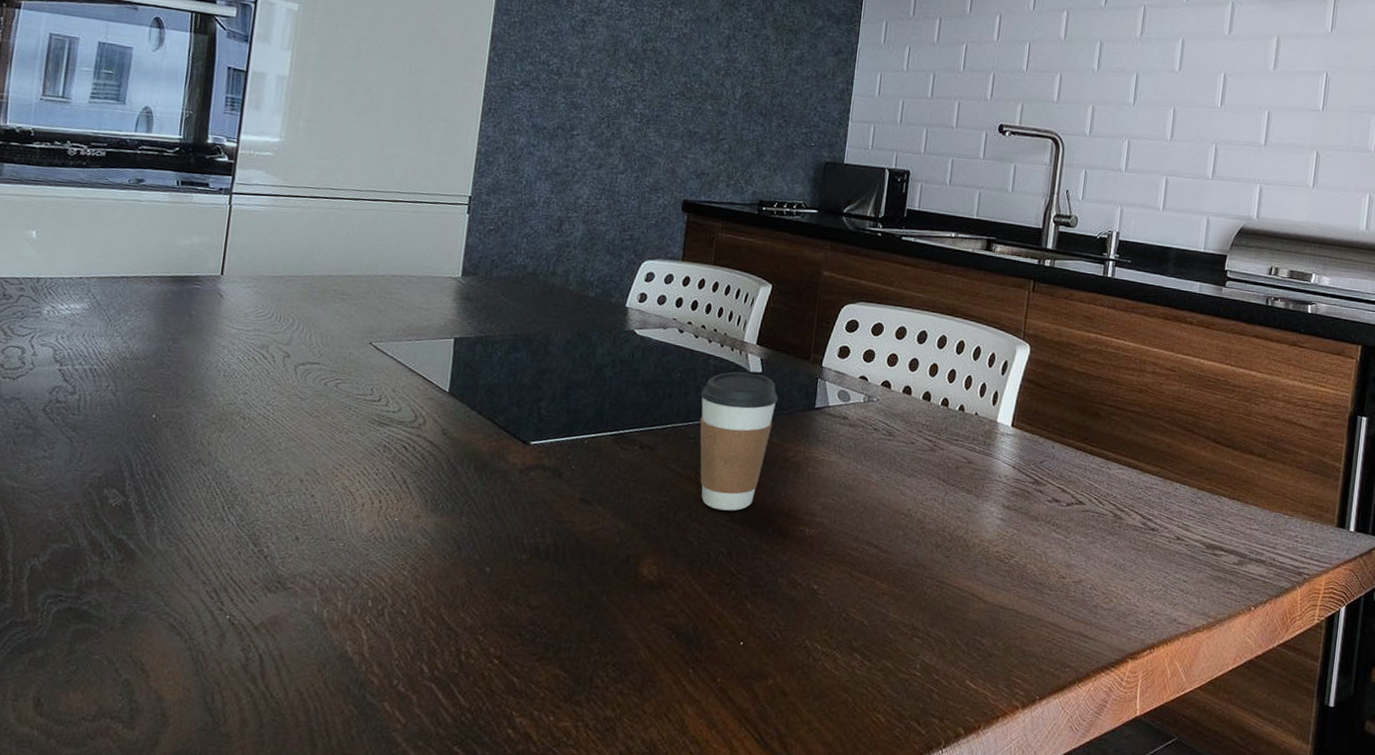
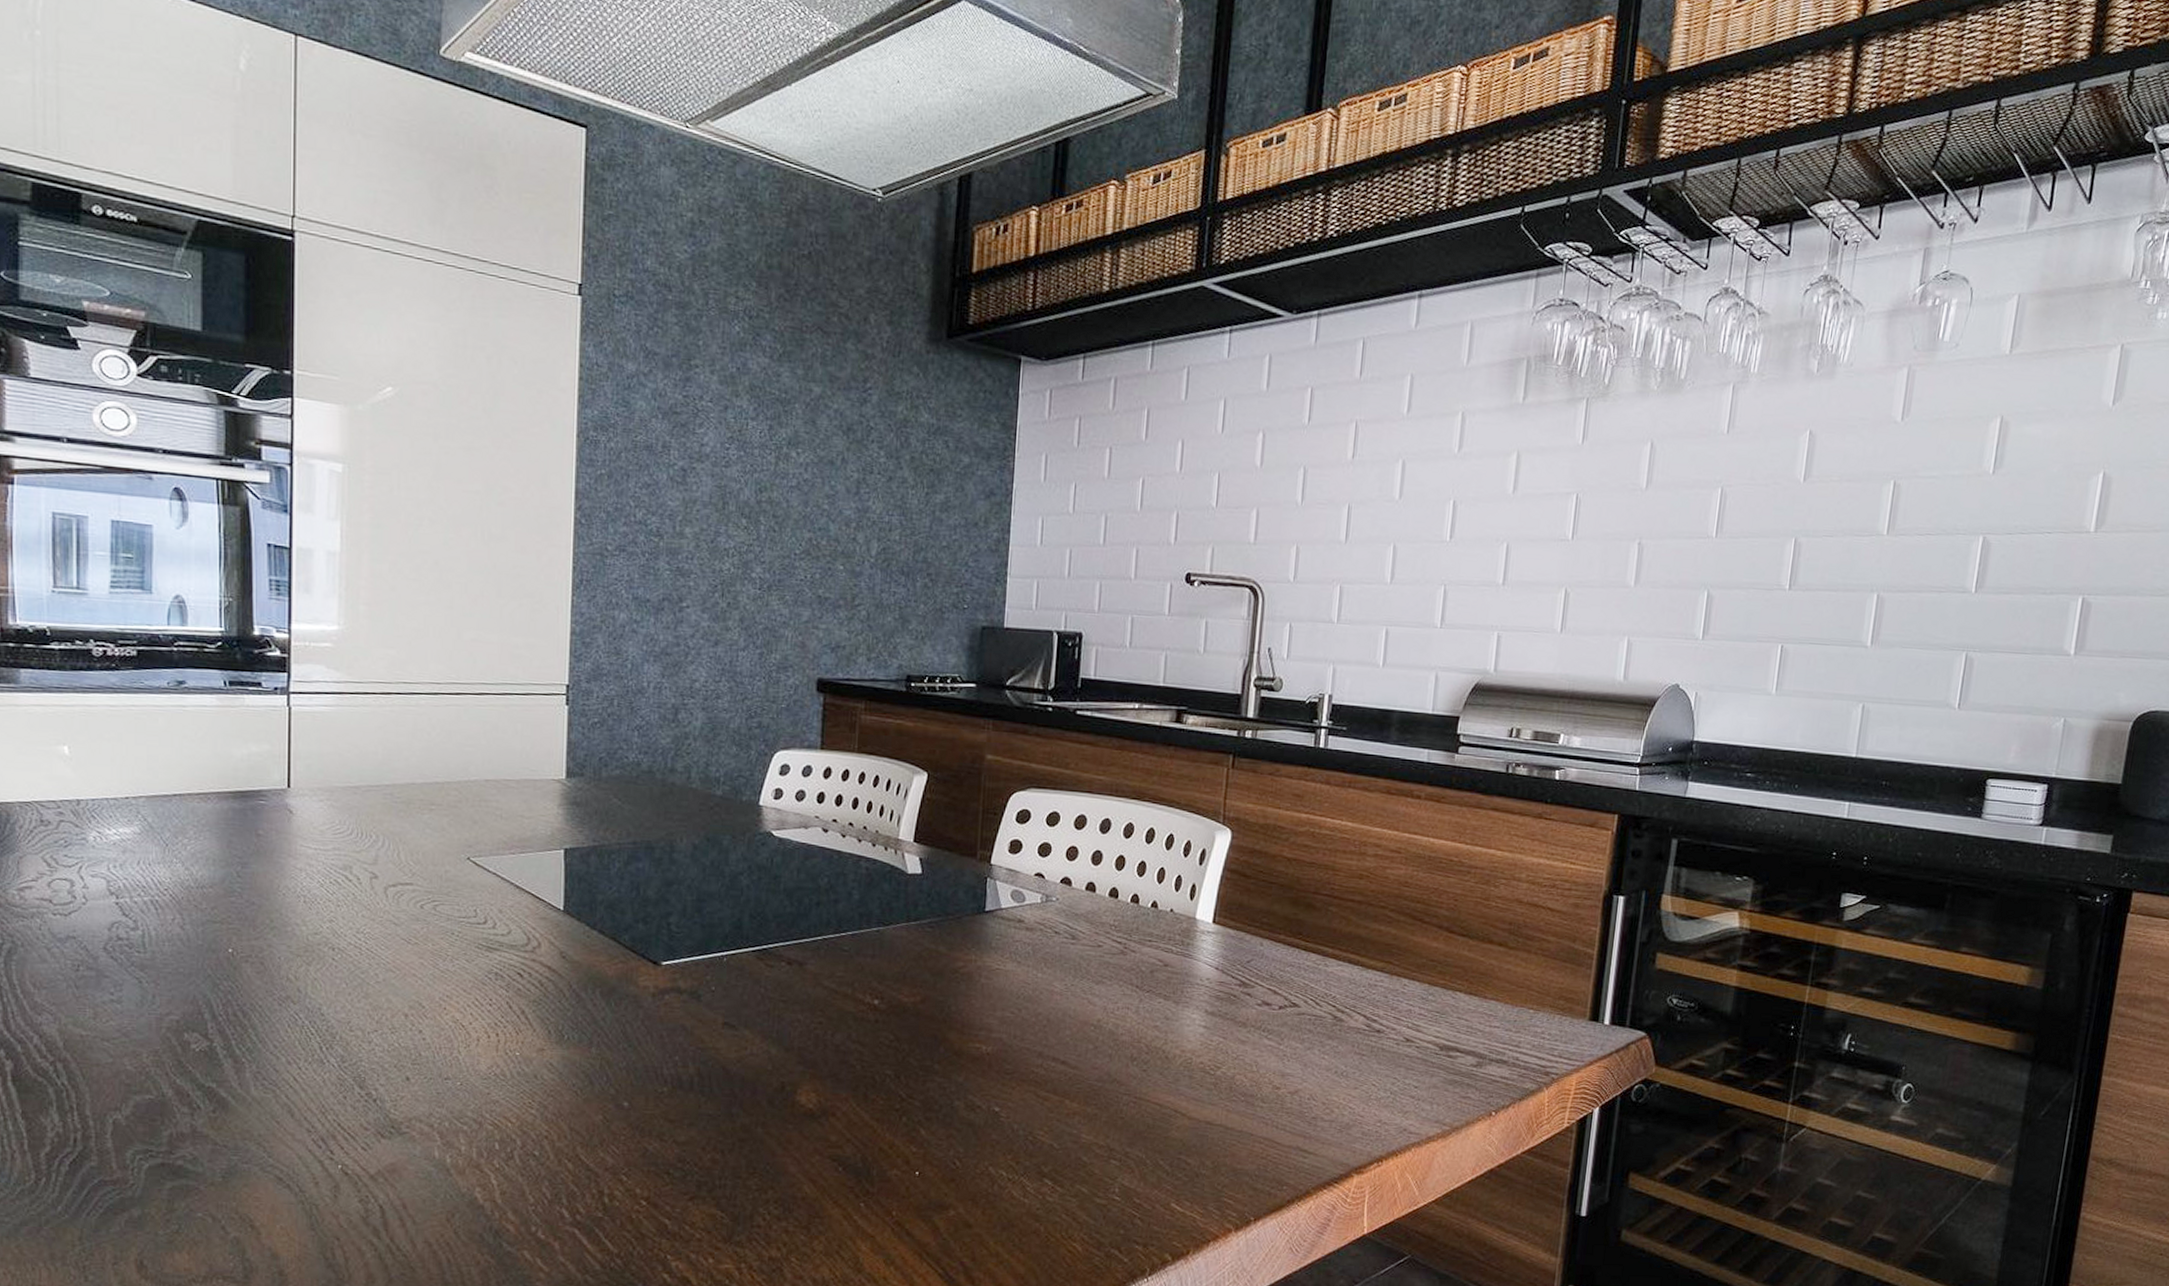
coffee cup: present [699,371,779,511] -> none [853,874,943,1030]

